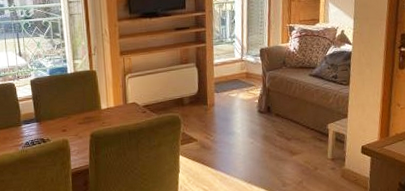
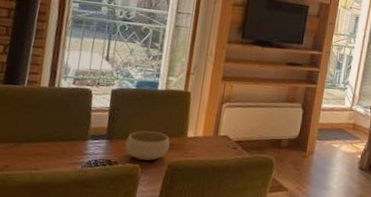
bowl: none [52,109,88,135] -> present [125,130,170,161]

